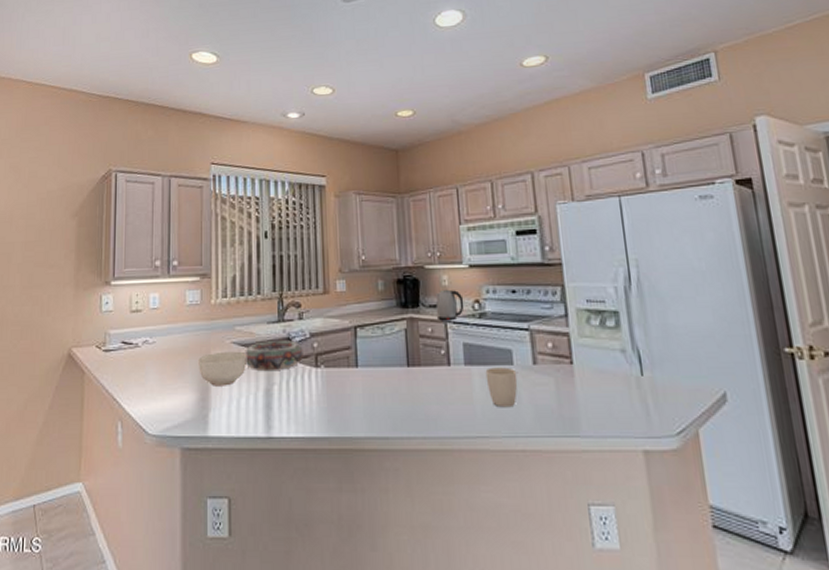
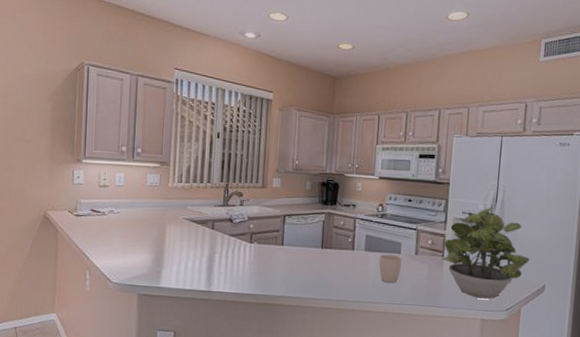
bowl: present [199,351,248,386] -> none [155,224,196,251]
decorative bowl: present [245,341,303,370] -> none [193,220,241,243]
kettle: present [436,289,464,321] -> none [349,193,371,218]
potted plant: none [570,290,695,420] -> present [442,208,530,299]

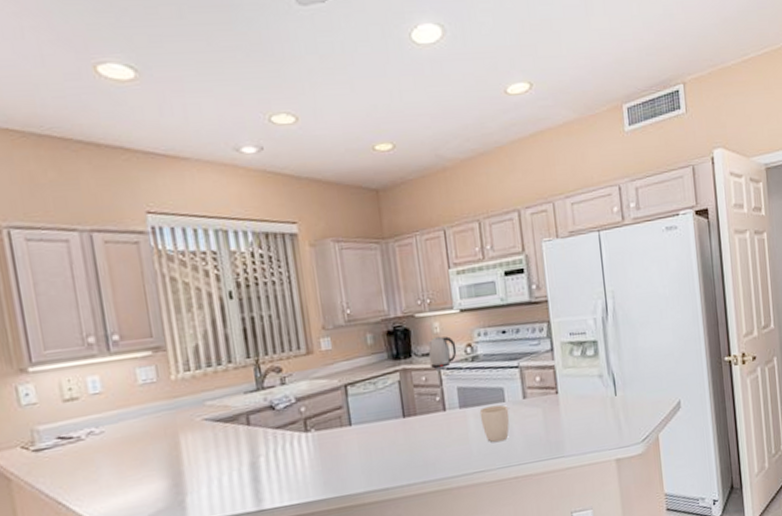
kettle: none [349,193,371,218] -> present [428,336,457,369]
potted plant: present [442,208,530,299] -> none [555,321,658,436]

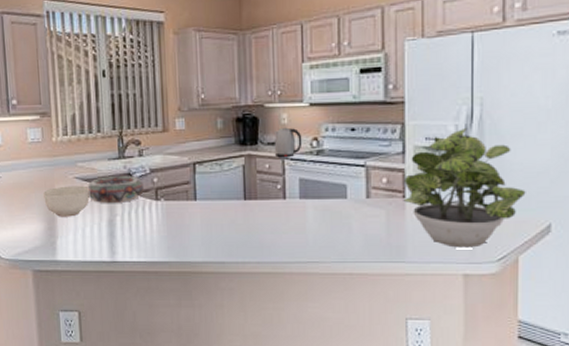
bowl: none [164,427,225,470] -> present [43,185,90,217]
decorative bowl: none [220,408,290,445] -> present [87,176,144,203]
cup: present [479,404,510,443] -> none [319,201,350,237]
potted plant: none [555,321,658,436] -> present [403,128,526,248]

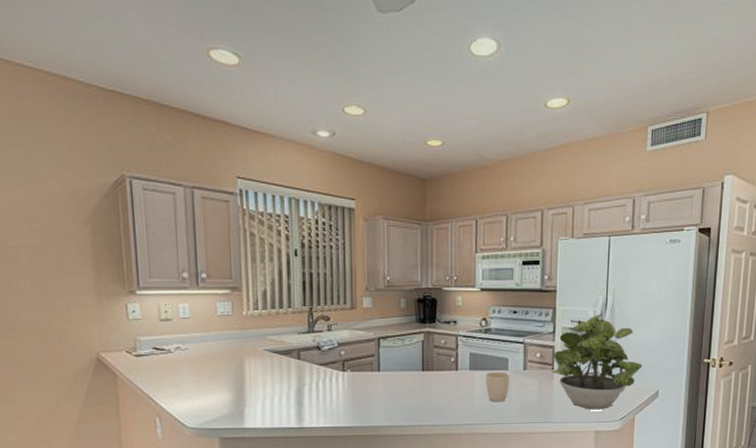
bowl: present [43,185,90,217] -> none [232,357,280,387]
decorative bowl: present [87,176,144,203] -> none [277,349,332,374]
kettle: present [275,127,303,158] -> none [450,308,474,335]
cup: none [319,201,350,237] -> present [485,372,510,402]

